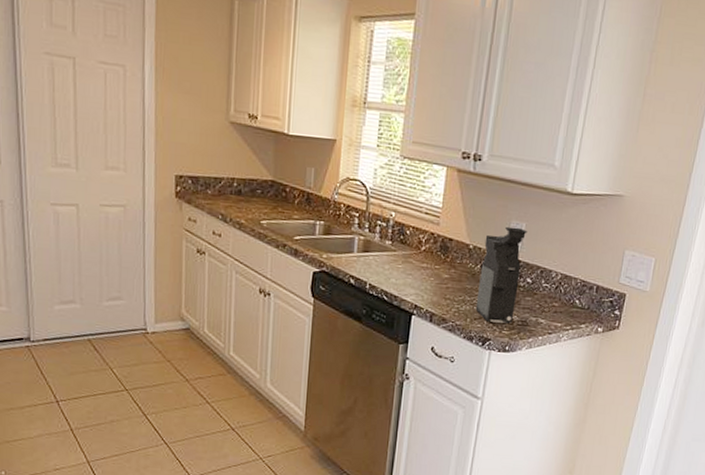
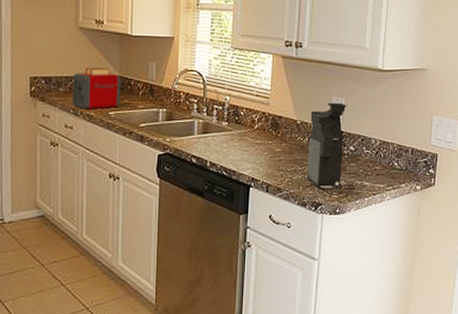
toaster: none [220,168,275,217] -> present [71,67,121,110]

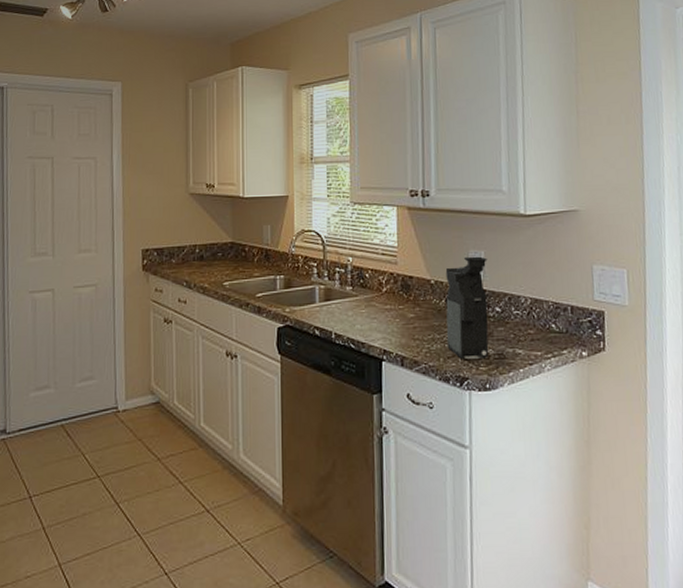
toaster: present [71,67,121,110] -> none [184,234,234,281]

